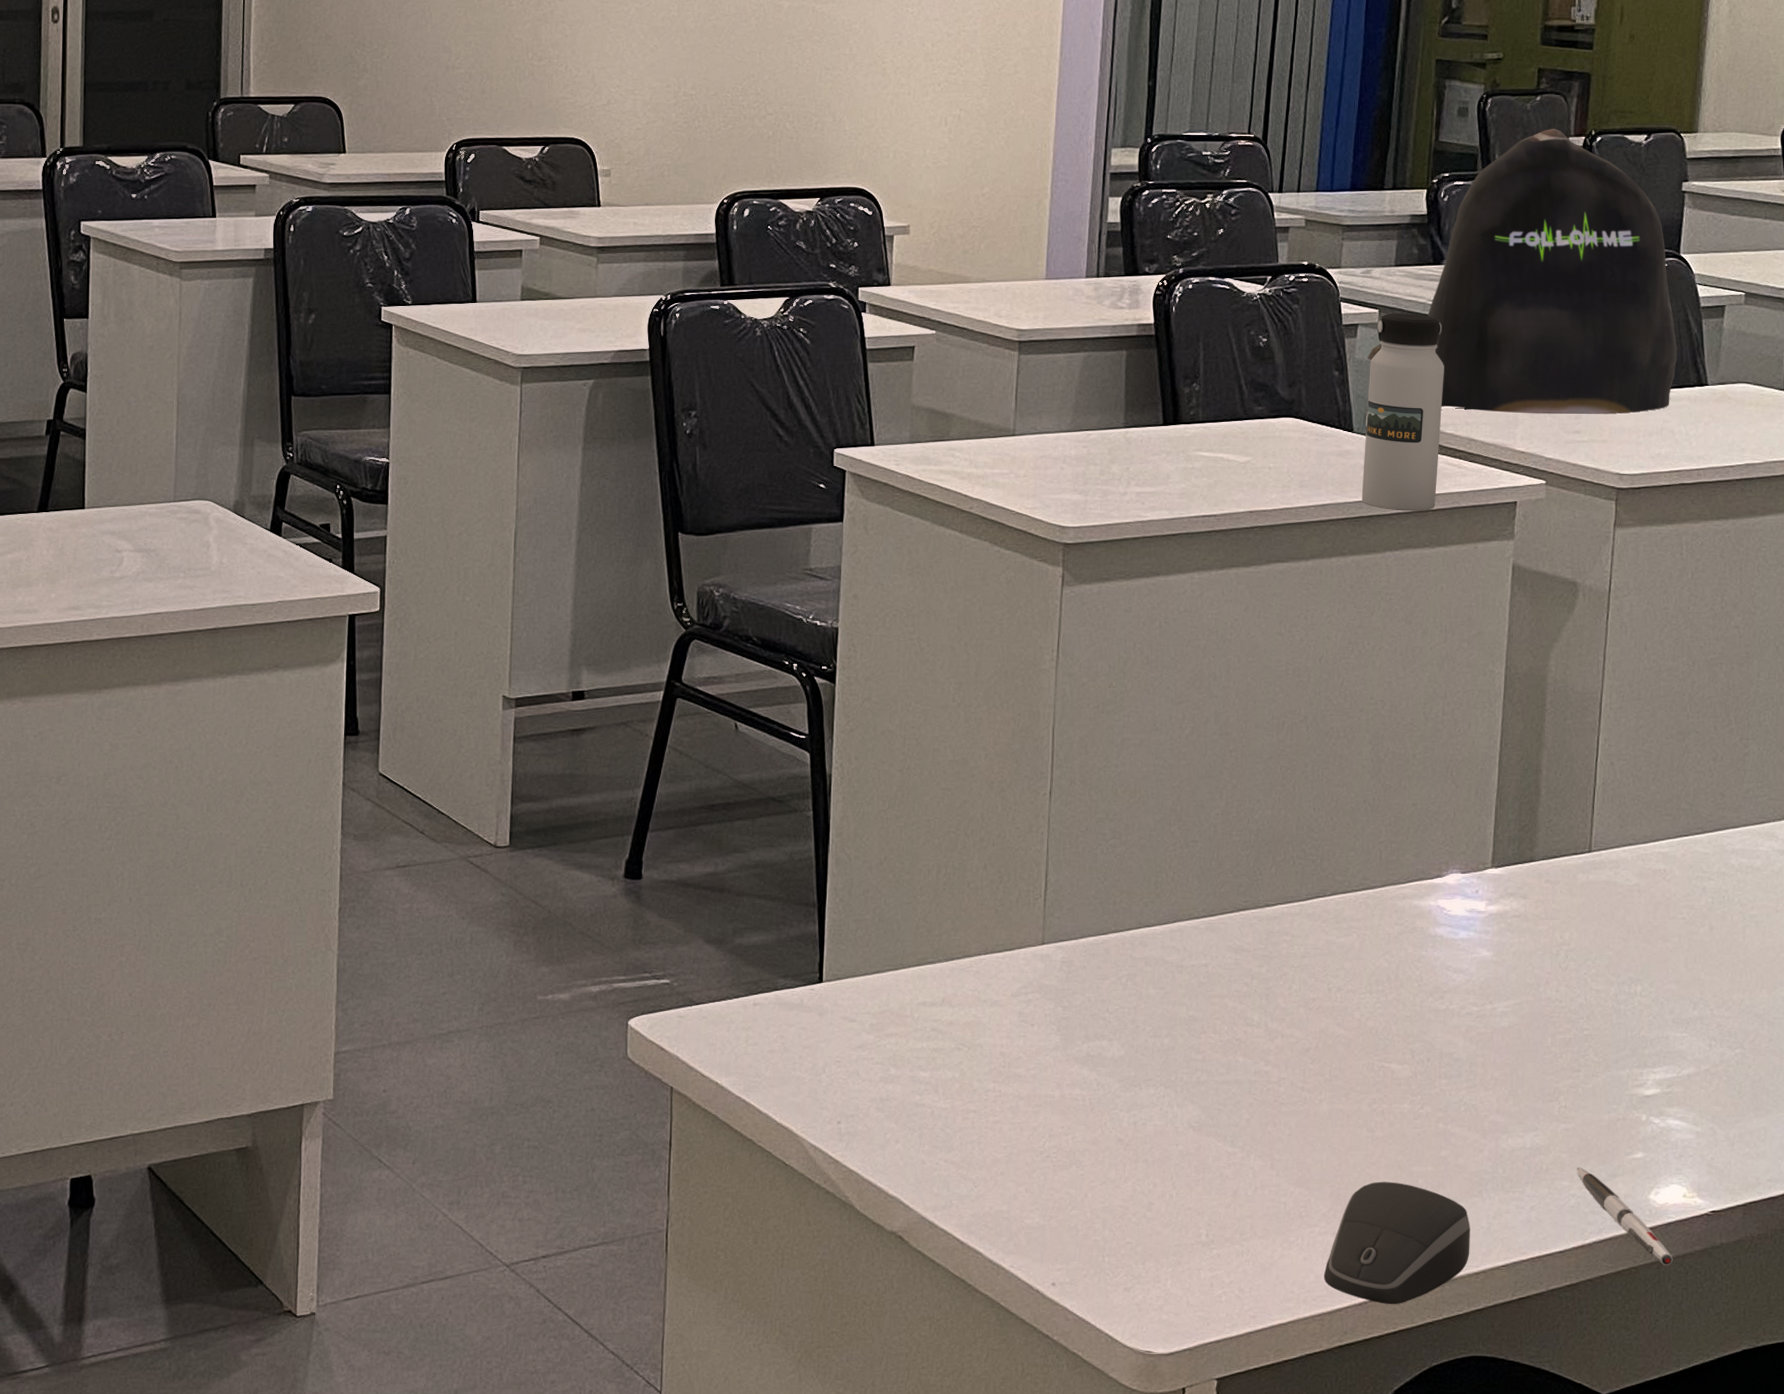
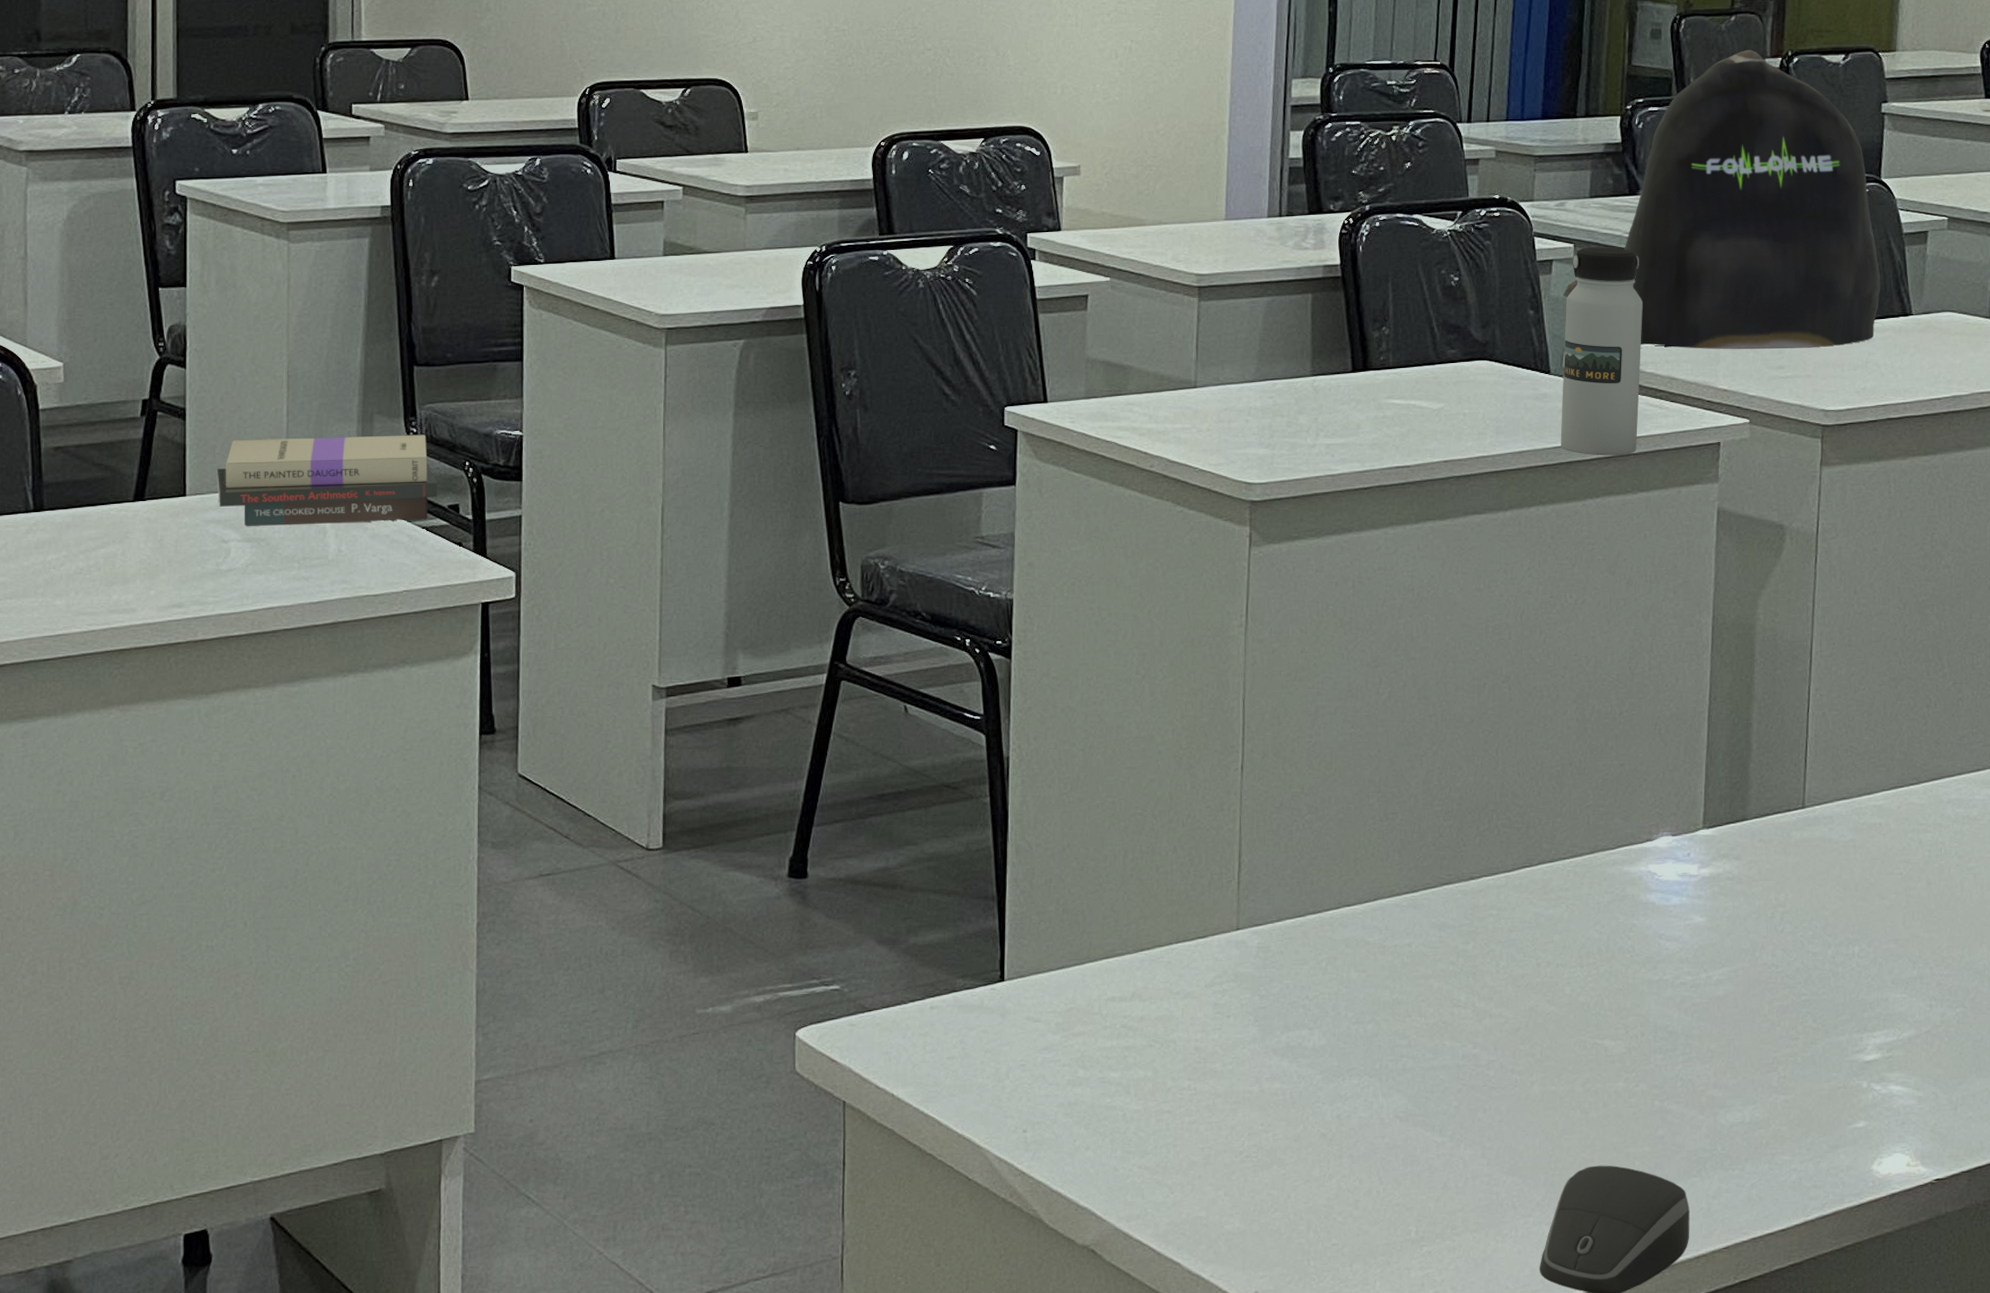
books: none [112,458,310,538] -> present [216,434,437,526]
pen: present [1576,1167,1673,1266] -> none [1797,1140,1898,1239]

